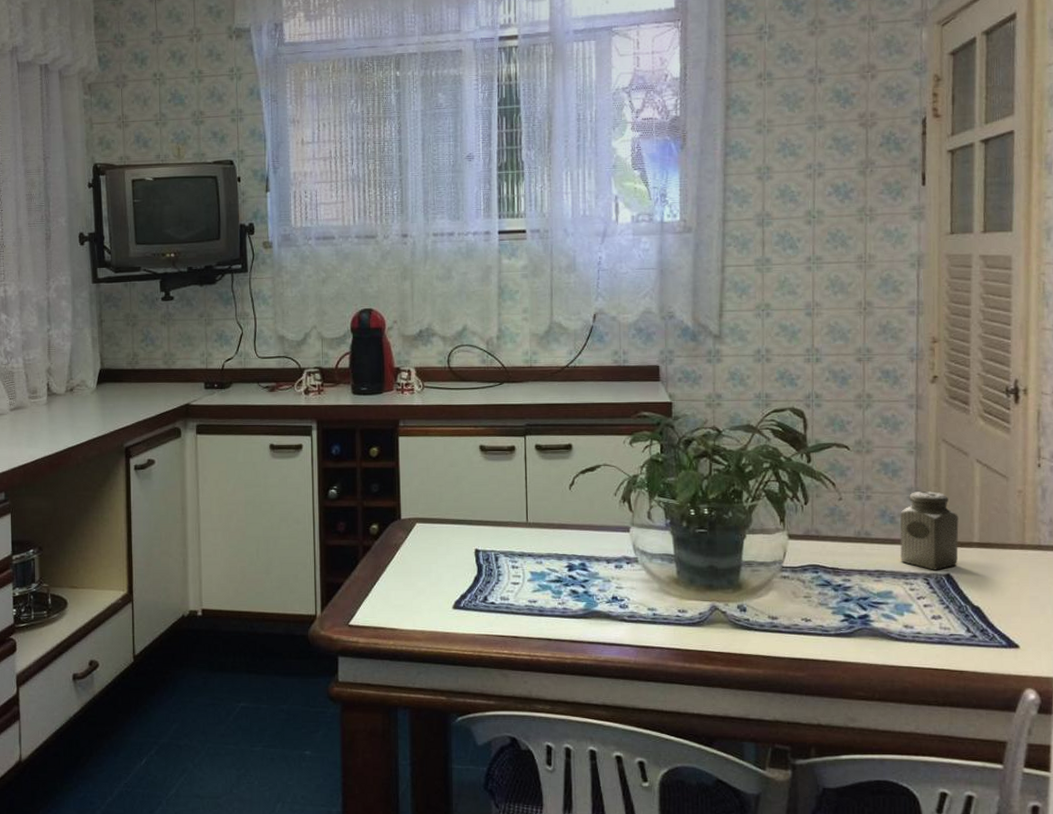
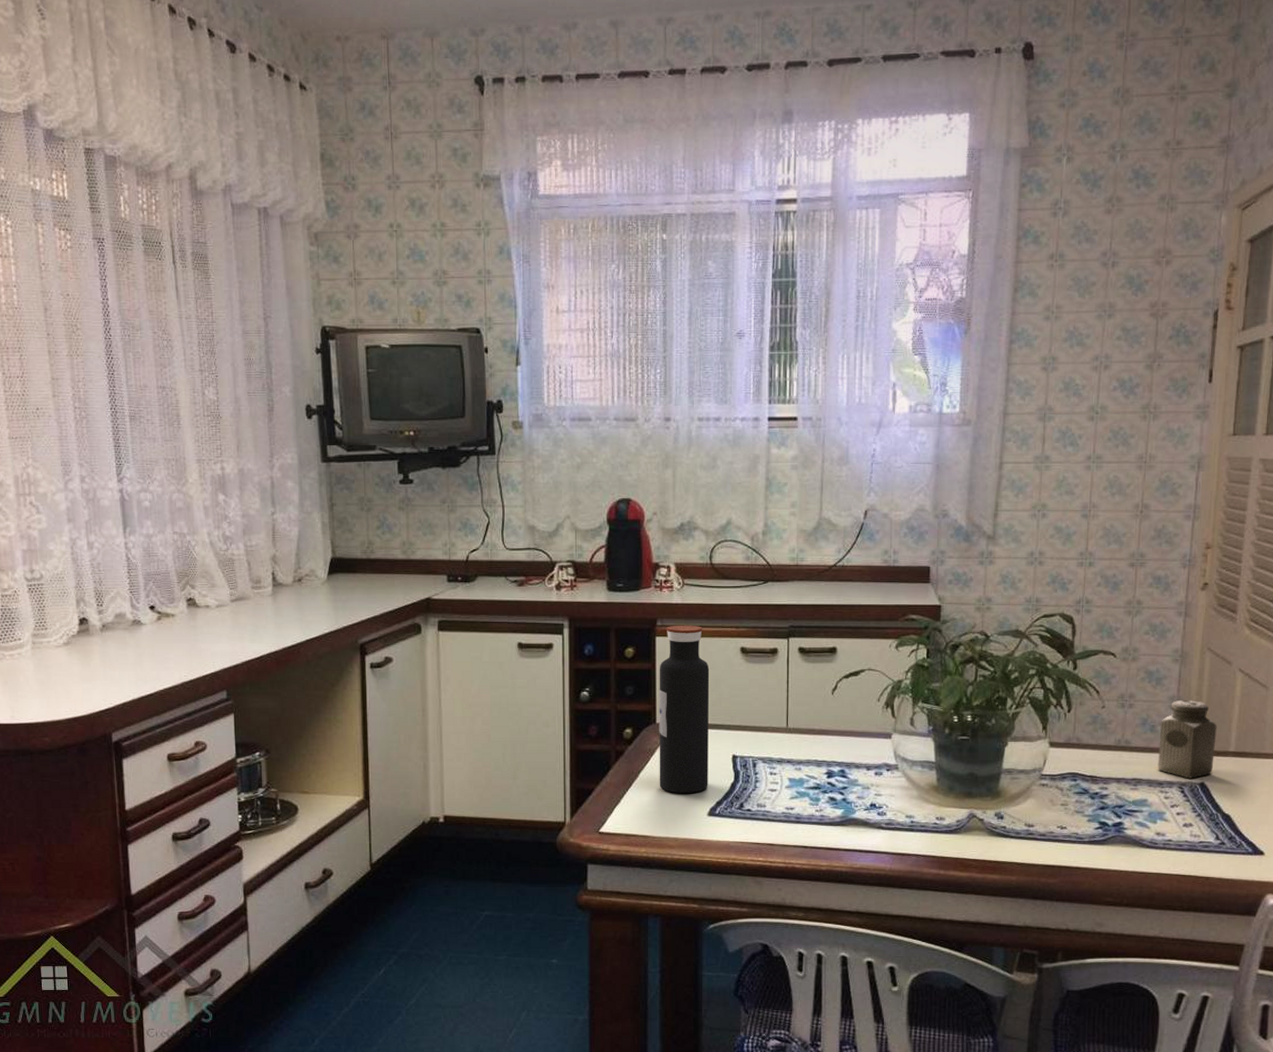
water bottle: none [402,425,453,586] -> present [659,625,710,793]

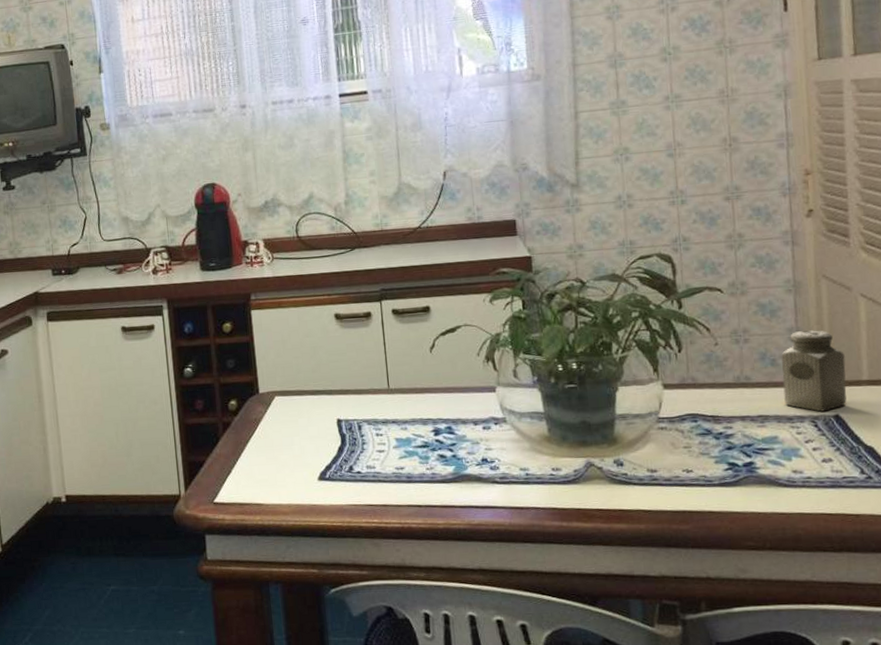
water bottle: present [659,625,710,793] -> none [257,296,316,460]

